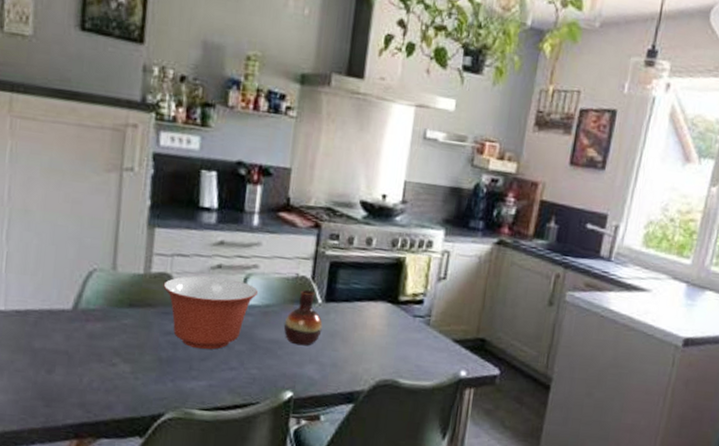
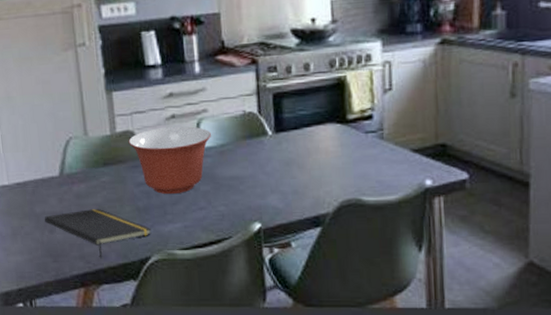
notepad: none [42,352,171,409] -> present [44,208,151,258]
vase: present [283,289,323,346] -> none [240,124,277,178]

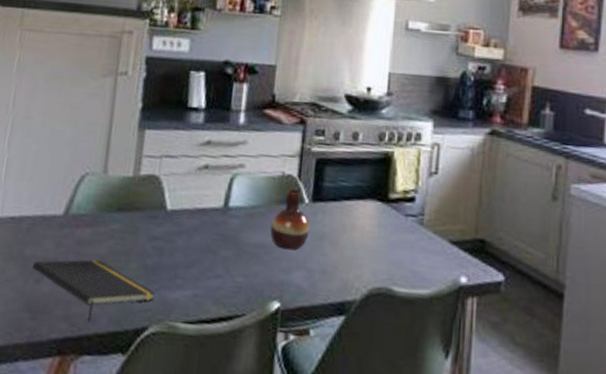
mixing bowl: present [128,126,211,194] -> none [151,177,244,255]
vase: none [240,124,277,178] -> present [270,188,310,250]

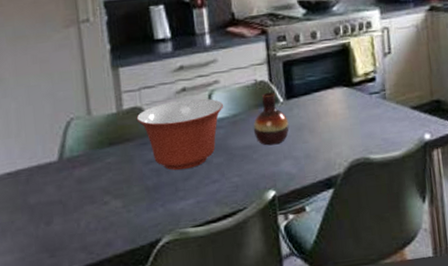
notepad: present [32,260,156,322] -> none [39,192,162,247]
mixing bowl: none [151,177,244,255] -> present [136,98,223,170]

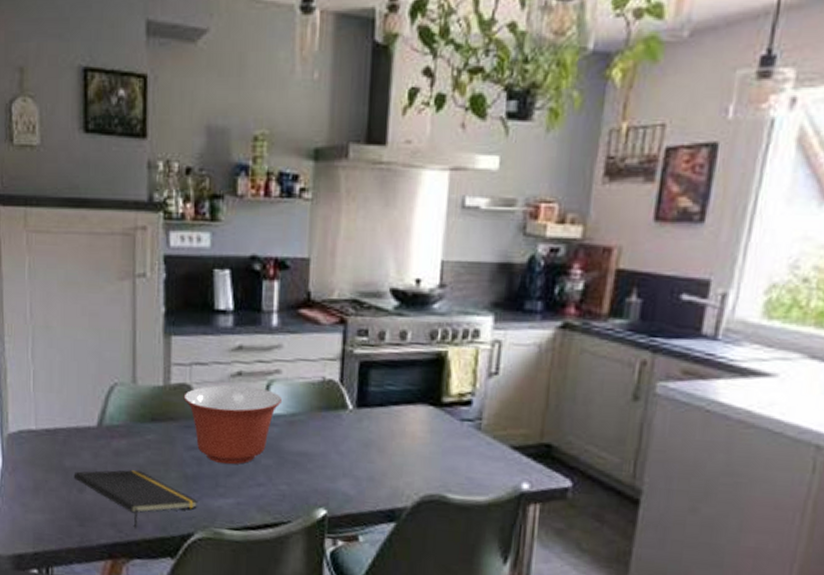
notepad: none [39,192,162,247] -> present [73,470,198,528]
vase: present [253,92,289,146] -> none [312,394,355,458]

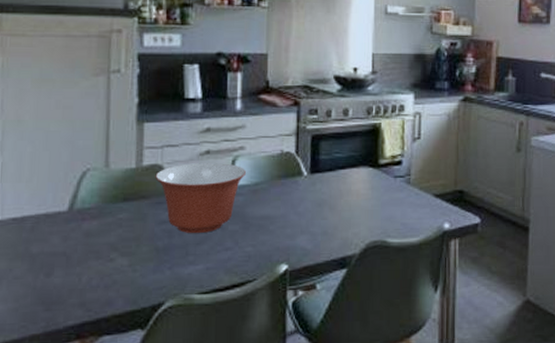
notepad: present [73,470,198,528] -> none [41,248,169,305]

